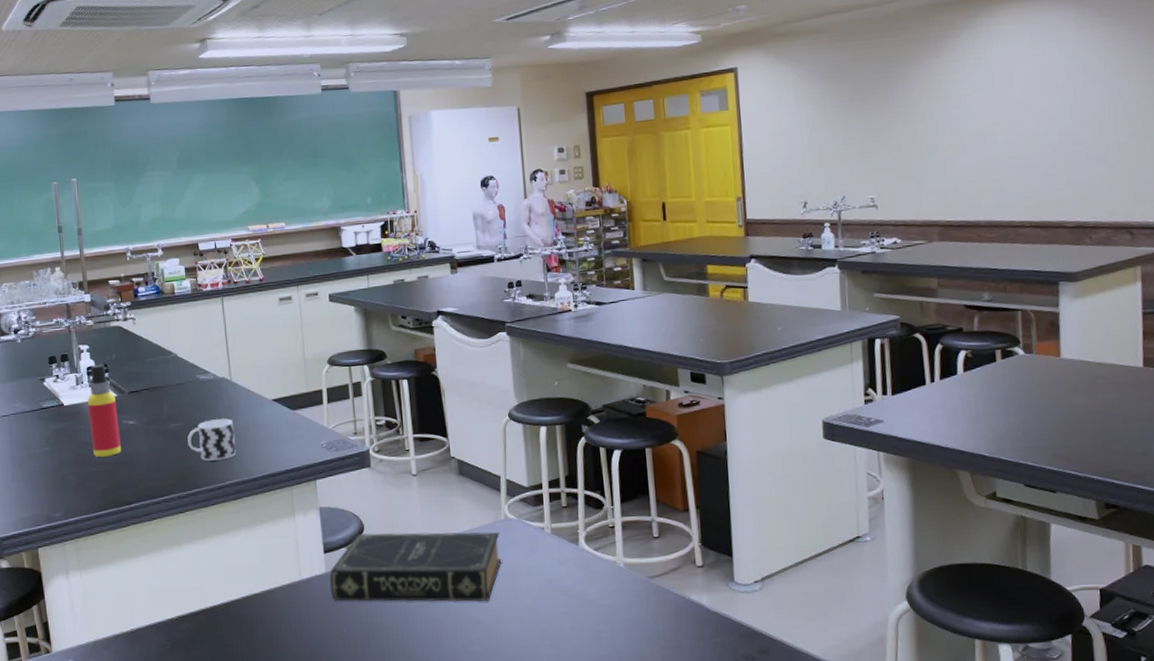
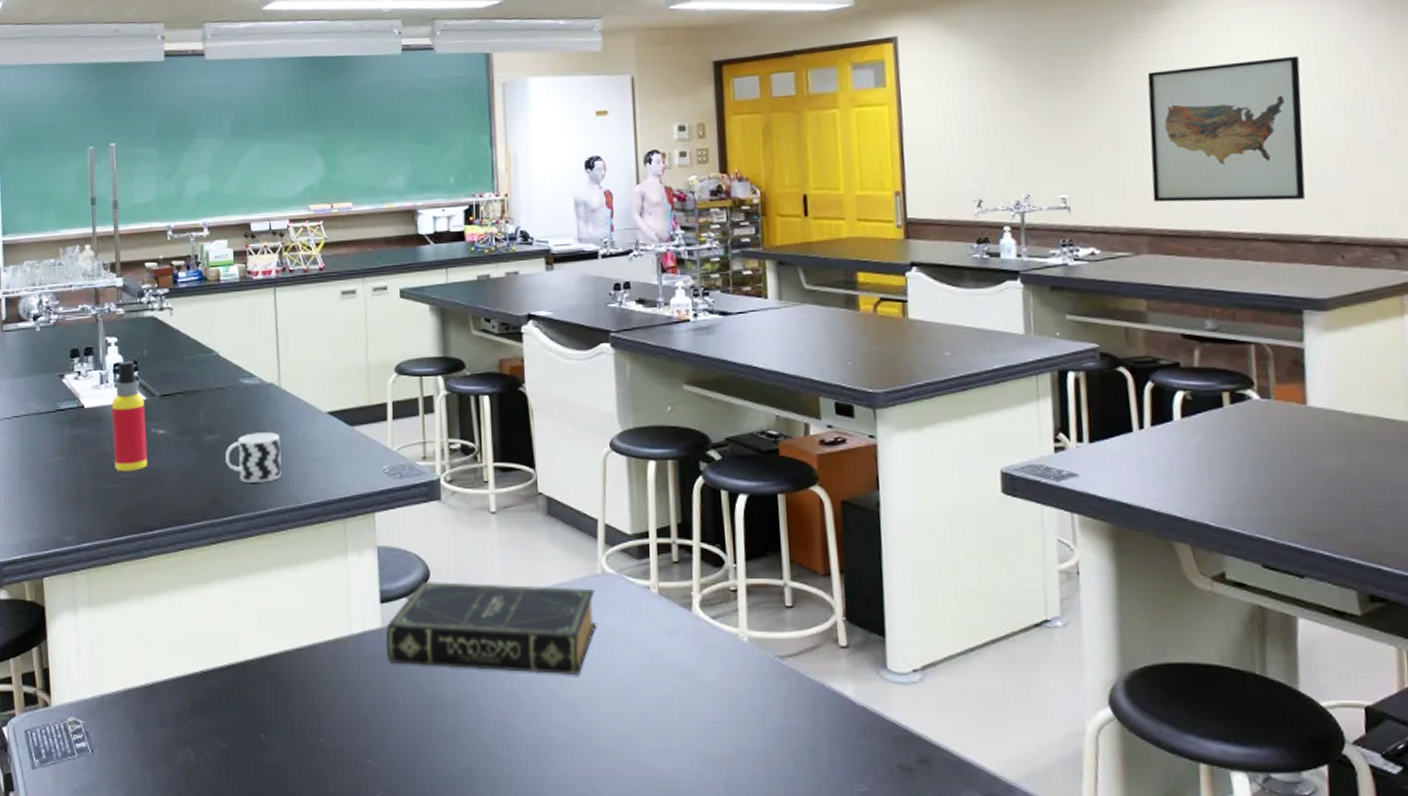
wall art: none [939,74,1063,199] -> present [1147,55,1306,203]

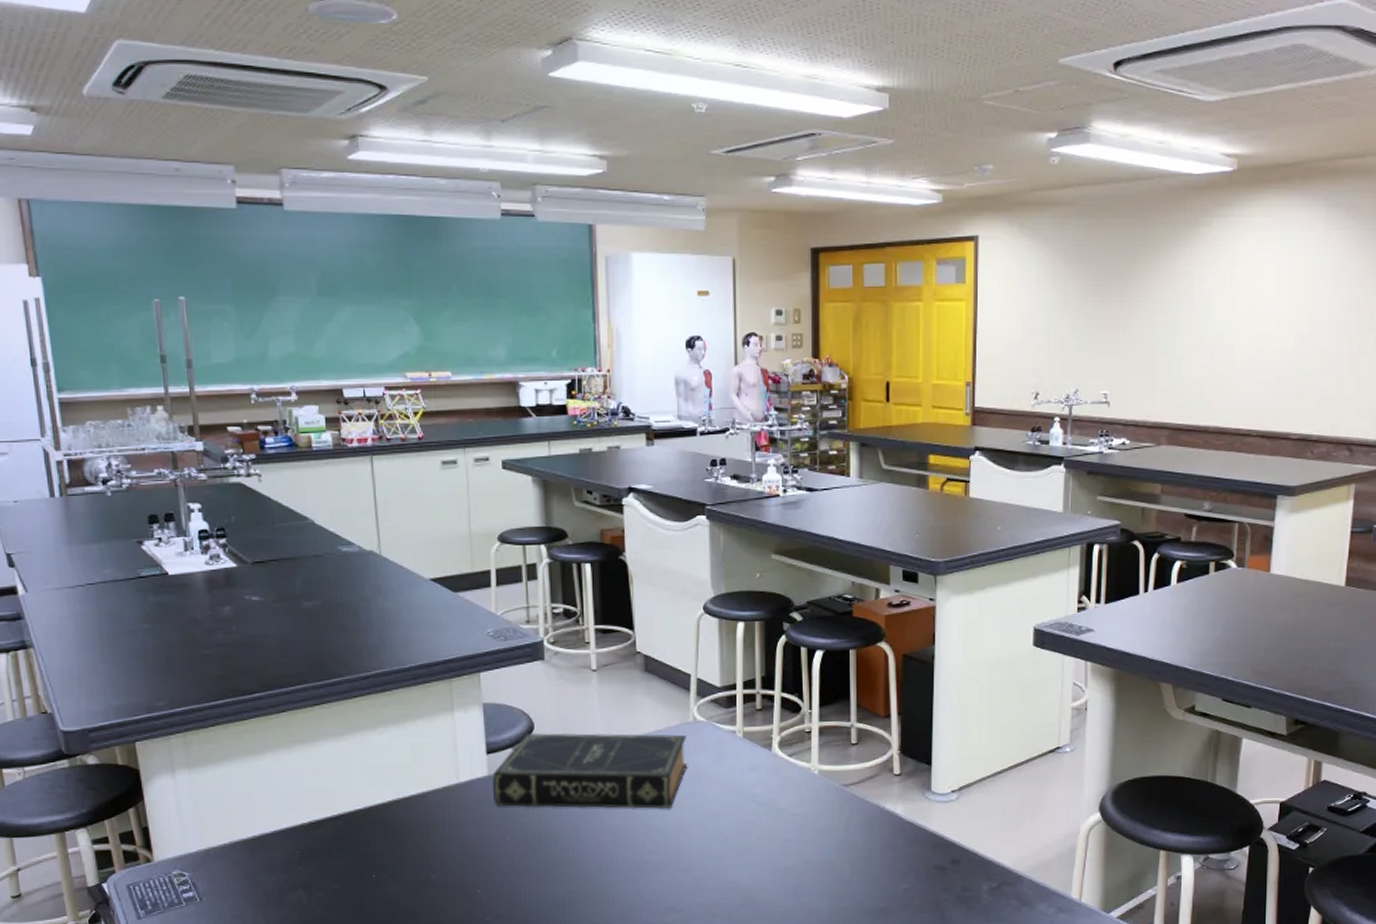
spray bottle: present [112,361,148,471] -> none [199,528,243,638]
cup: present [226,432,281,483] -> none [325,599,384,647]
wall art: present [1147,55,1306,203] -> none [1176,276,1301,403]

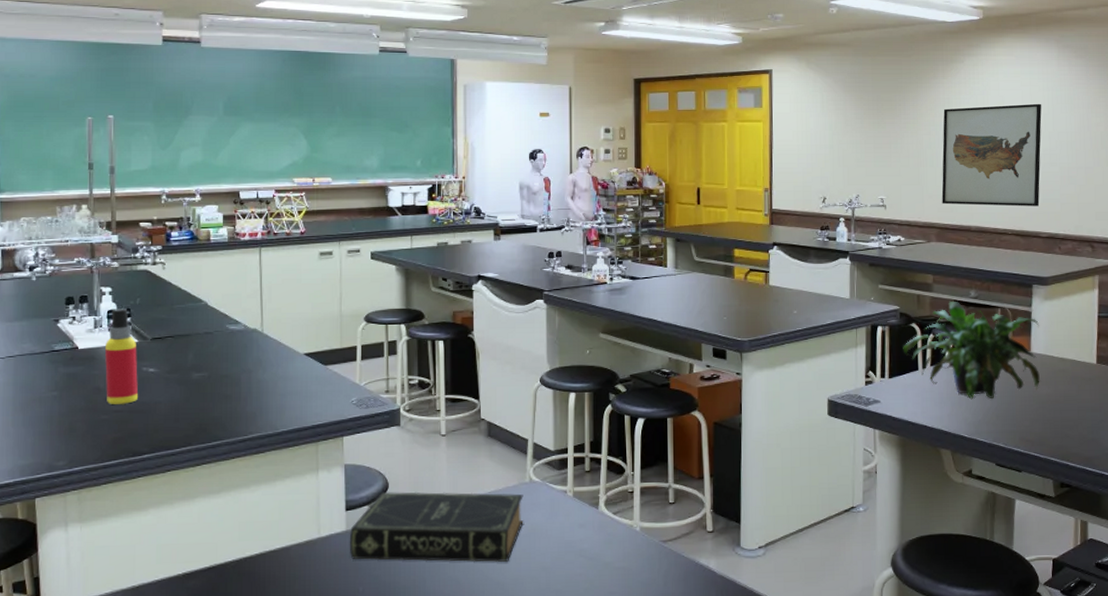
spray bottle: none [199,528,243,638] -> present [105,309,139,404]
potted plant: none [1122,514,1283,628] -> present [903,301,1041,400]
wall art: none [1176,276,1301,403] -> present [941,103,1042,206]

